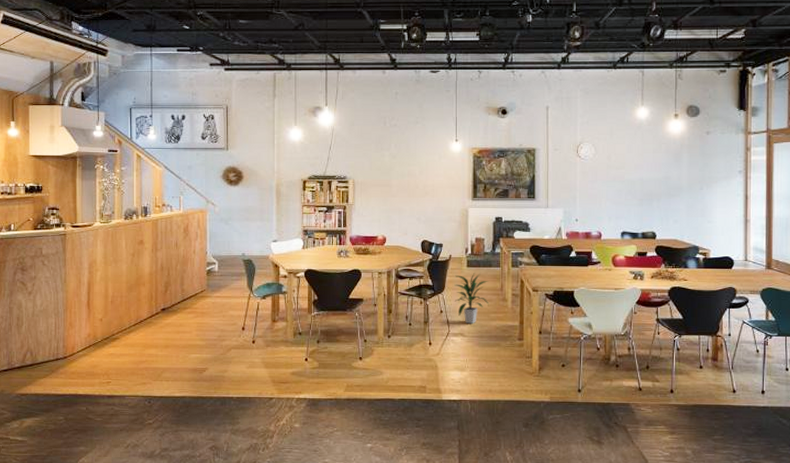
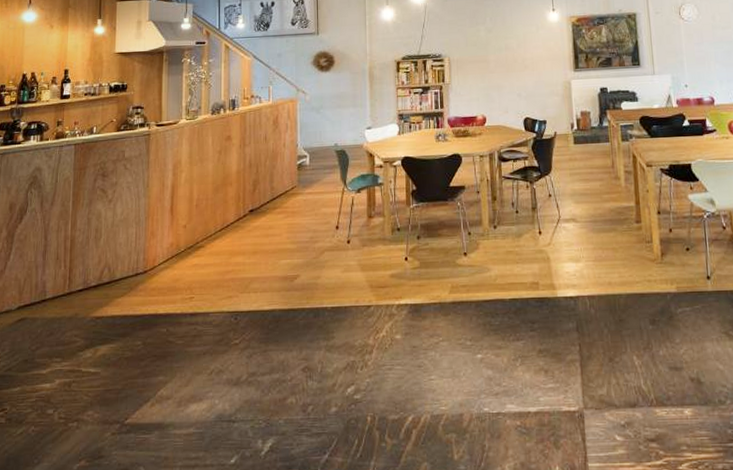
indoor plant: present [454,273,489,324] -> none [561,150,600,208]

